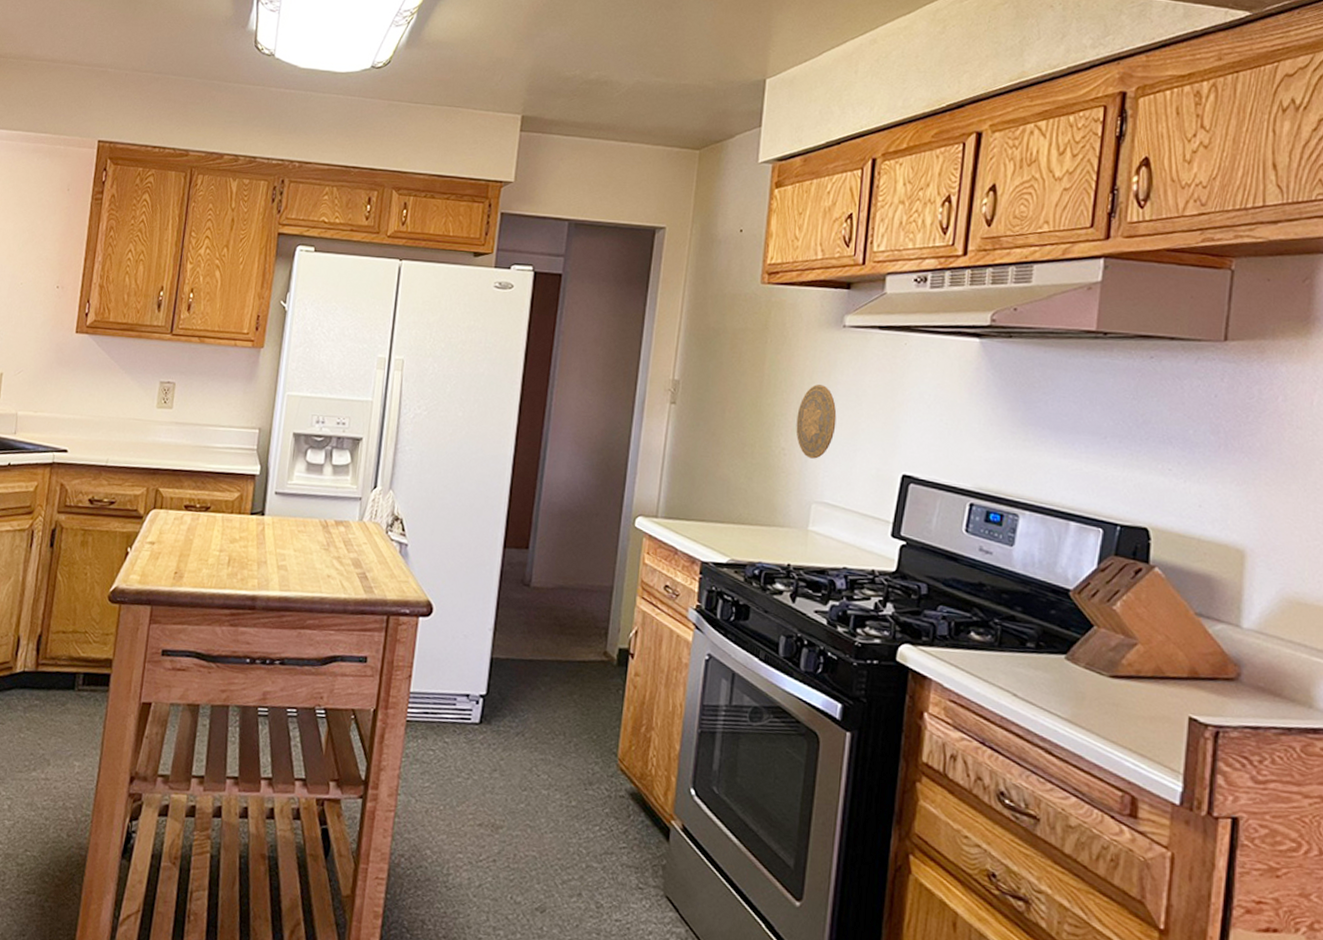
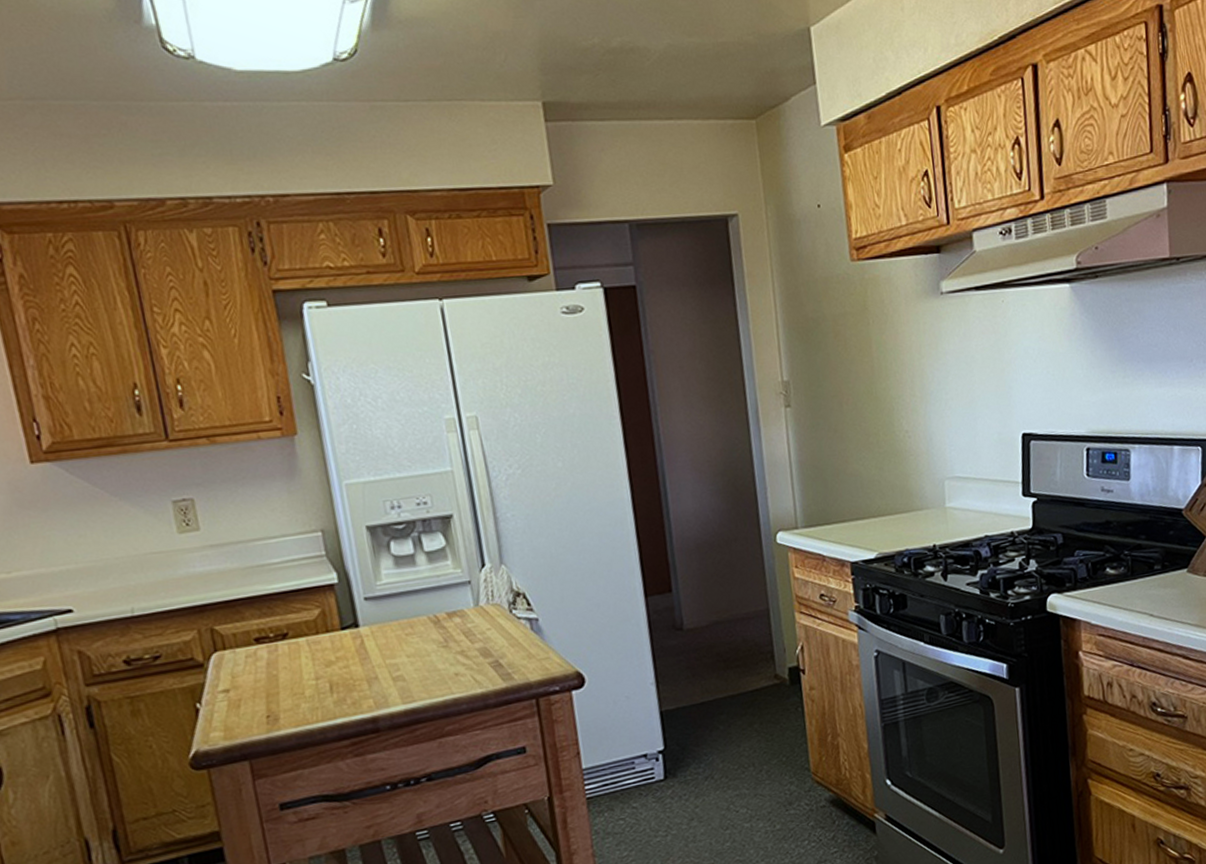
decorative plate: present [796,384,837,459] -> none [913,358,953,436]

